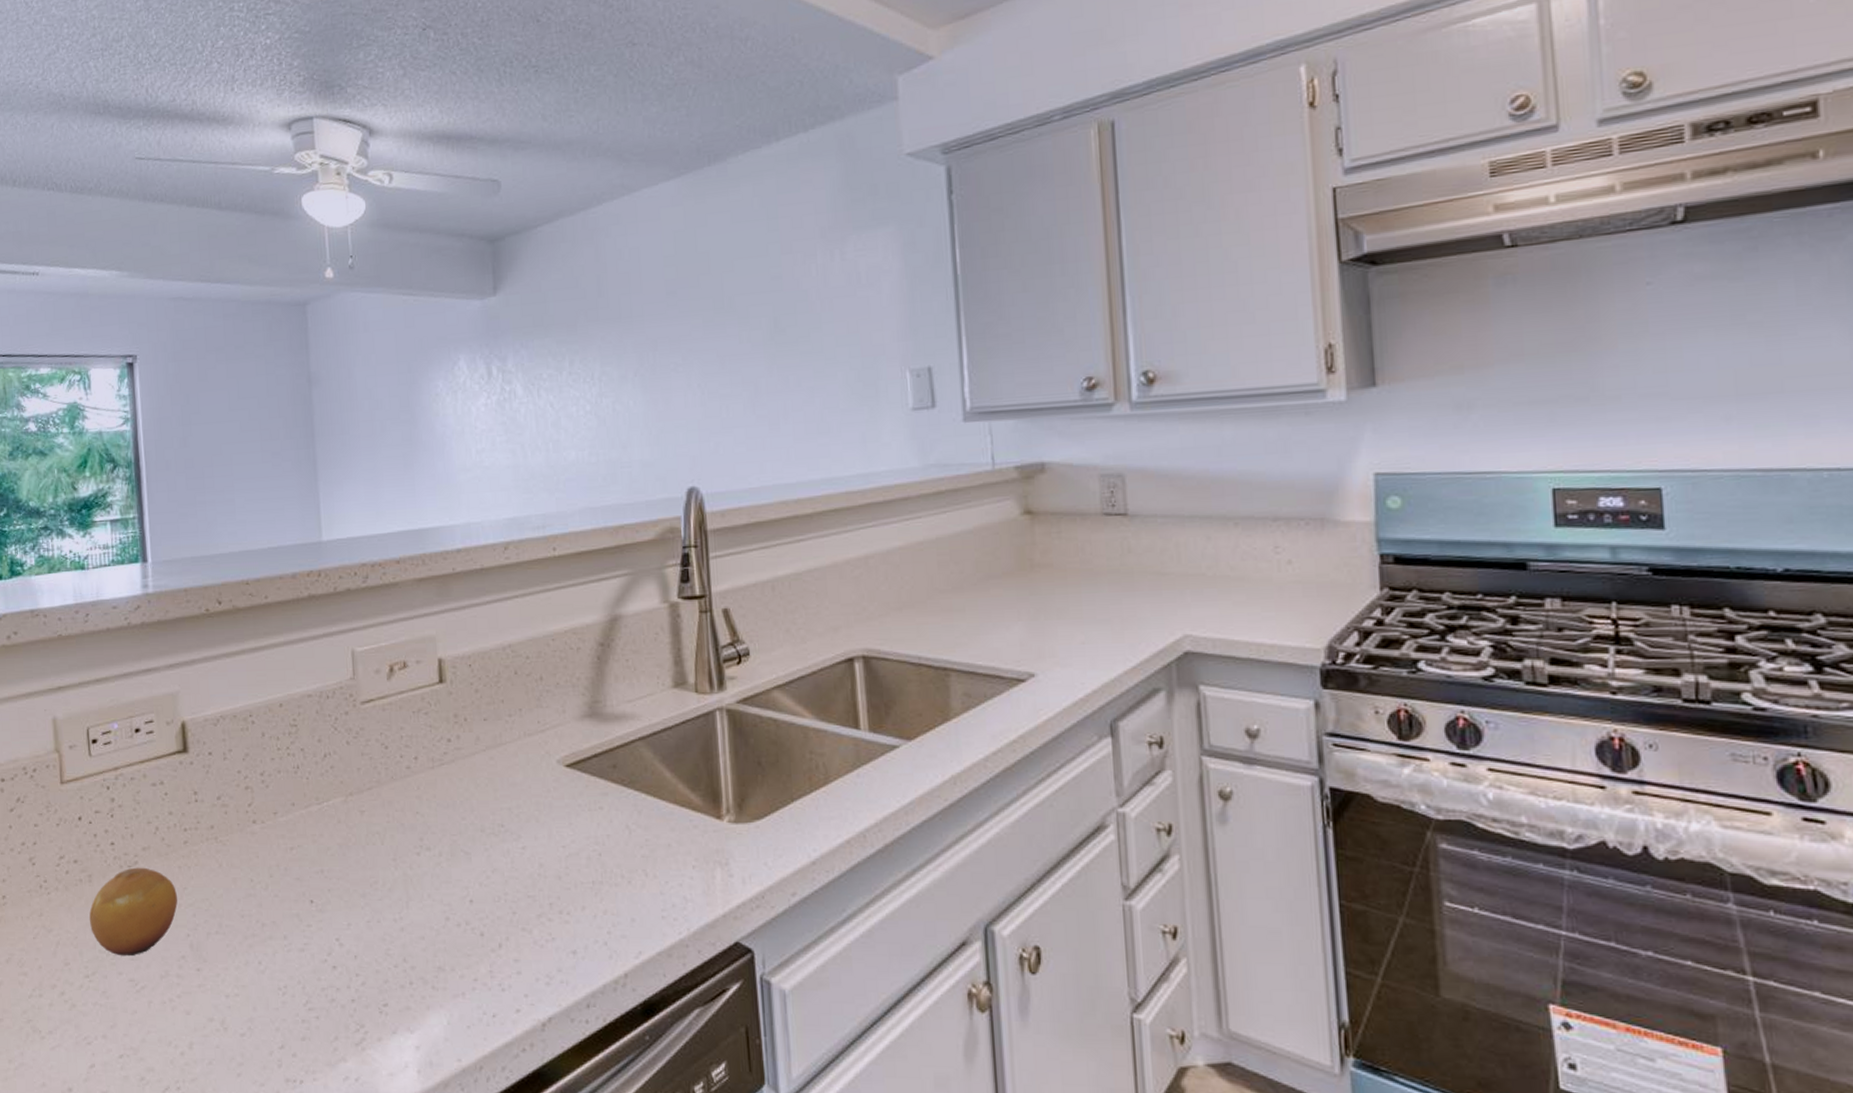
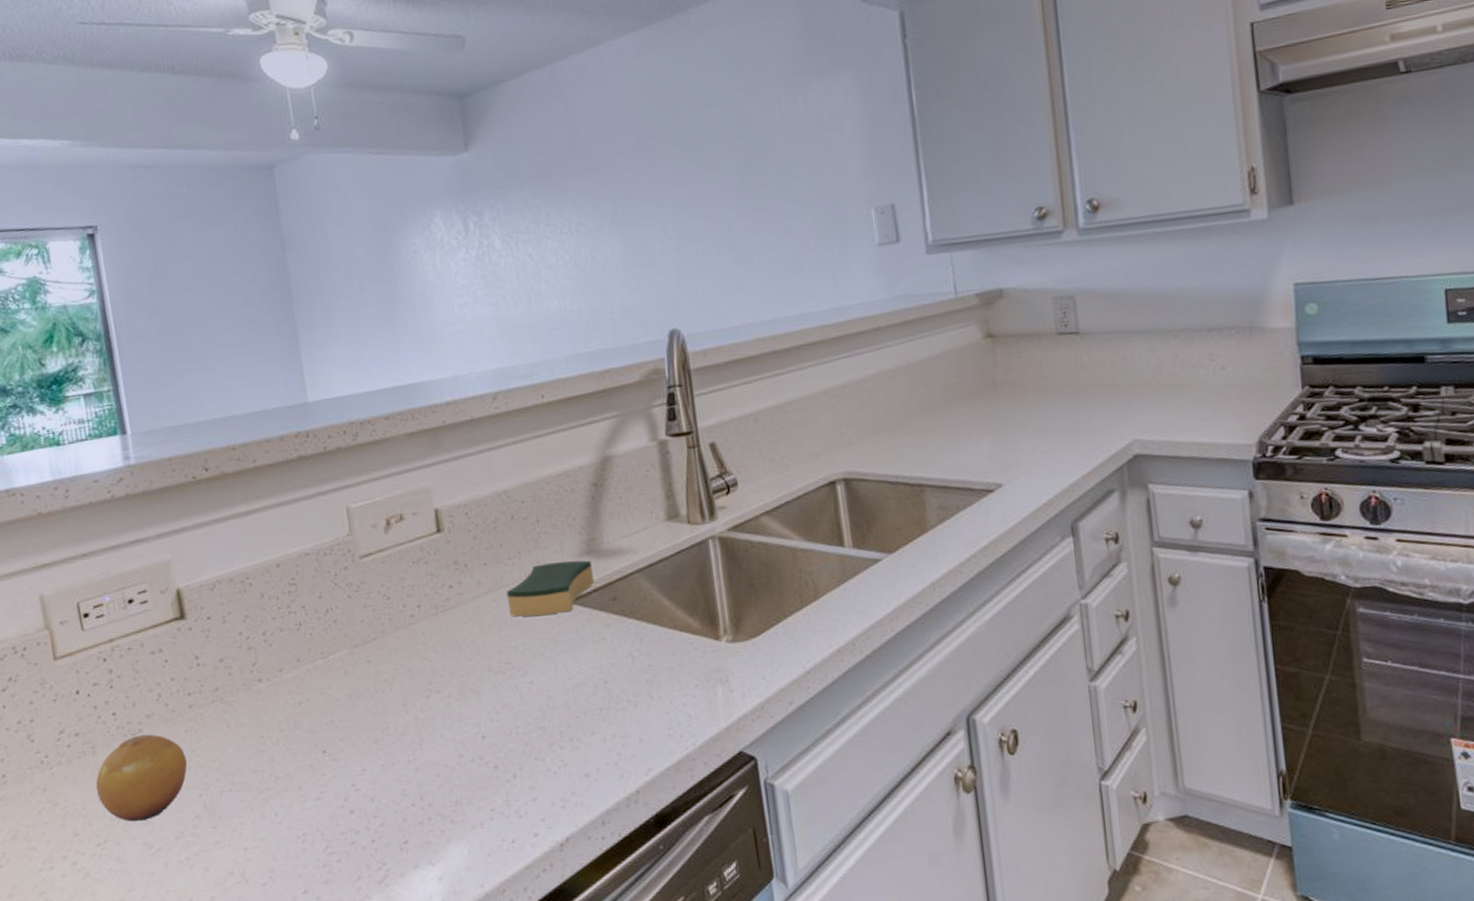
sponge: none [504,722,594,779] -> present [506,560,594,617]

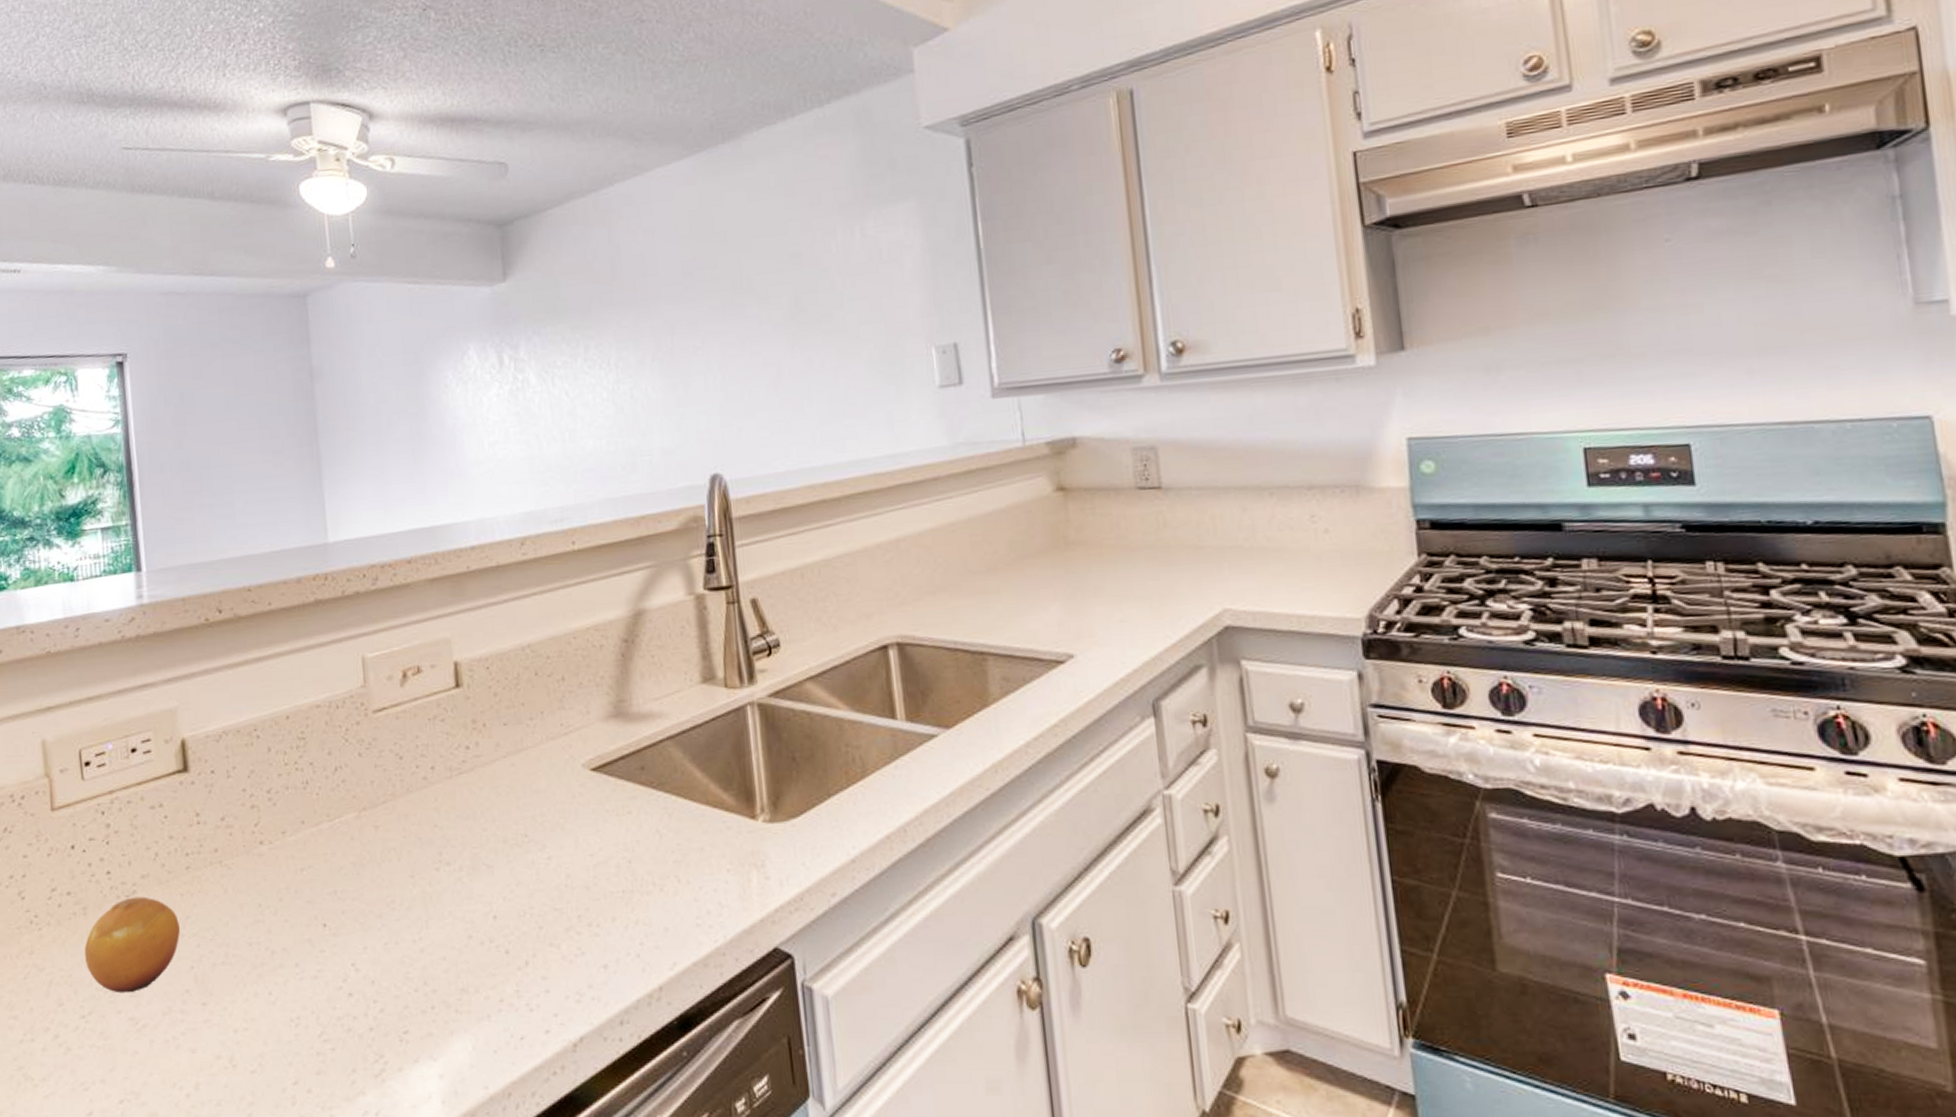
sponge: present [506,560,594,617] -> none [526,724,621,784]

